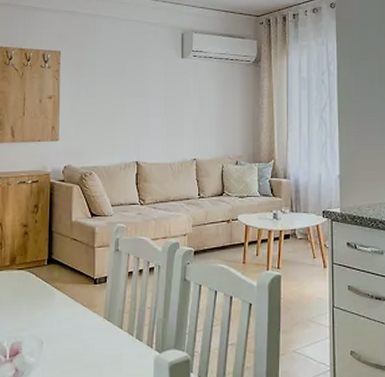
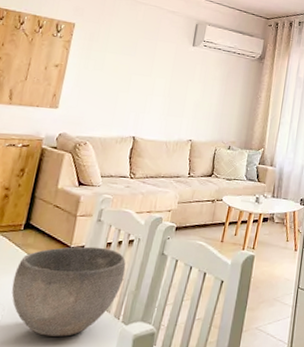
bowl: none [46,277,150,366] -> present [11,246,126,337]

